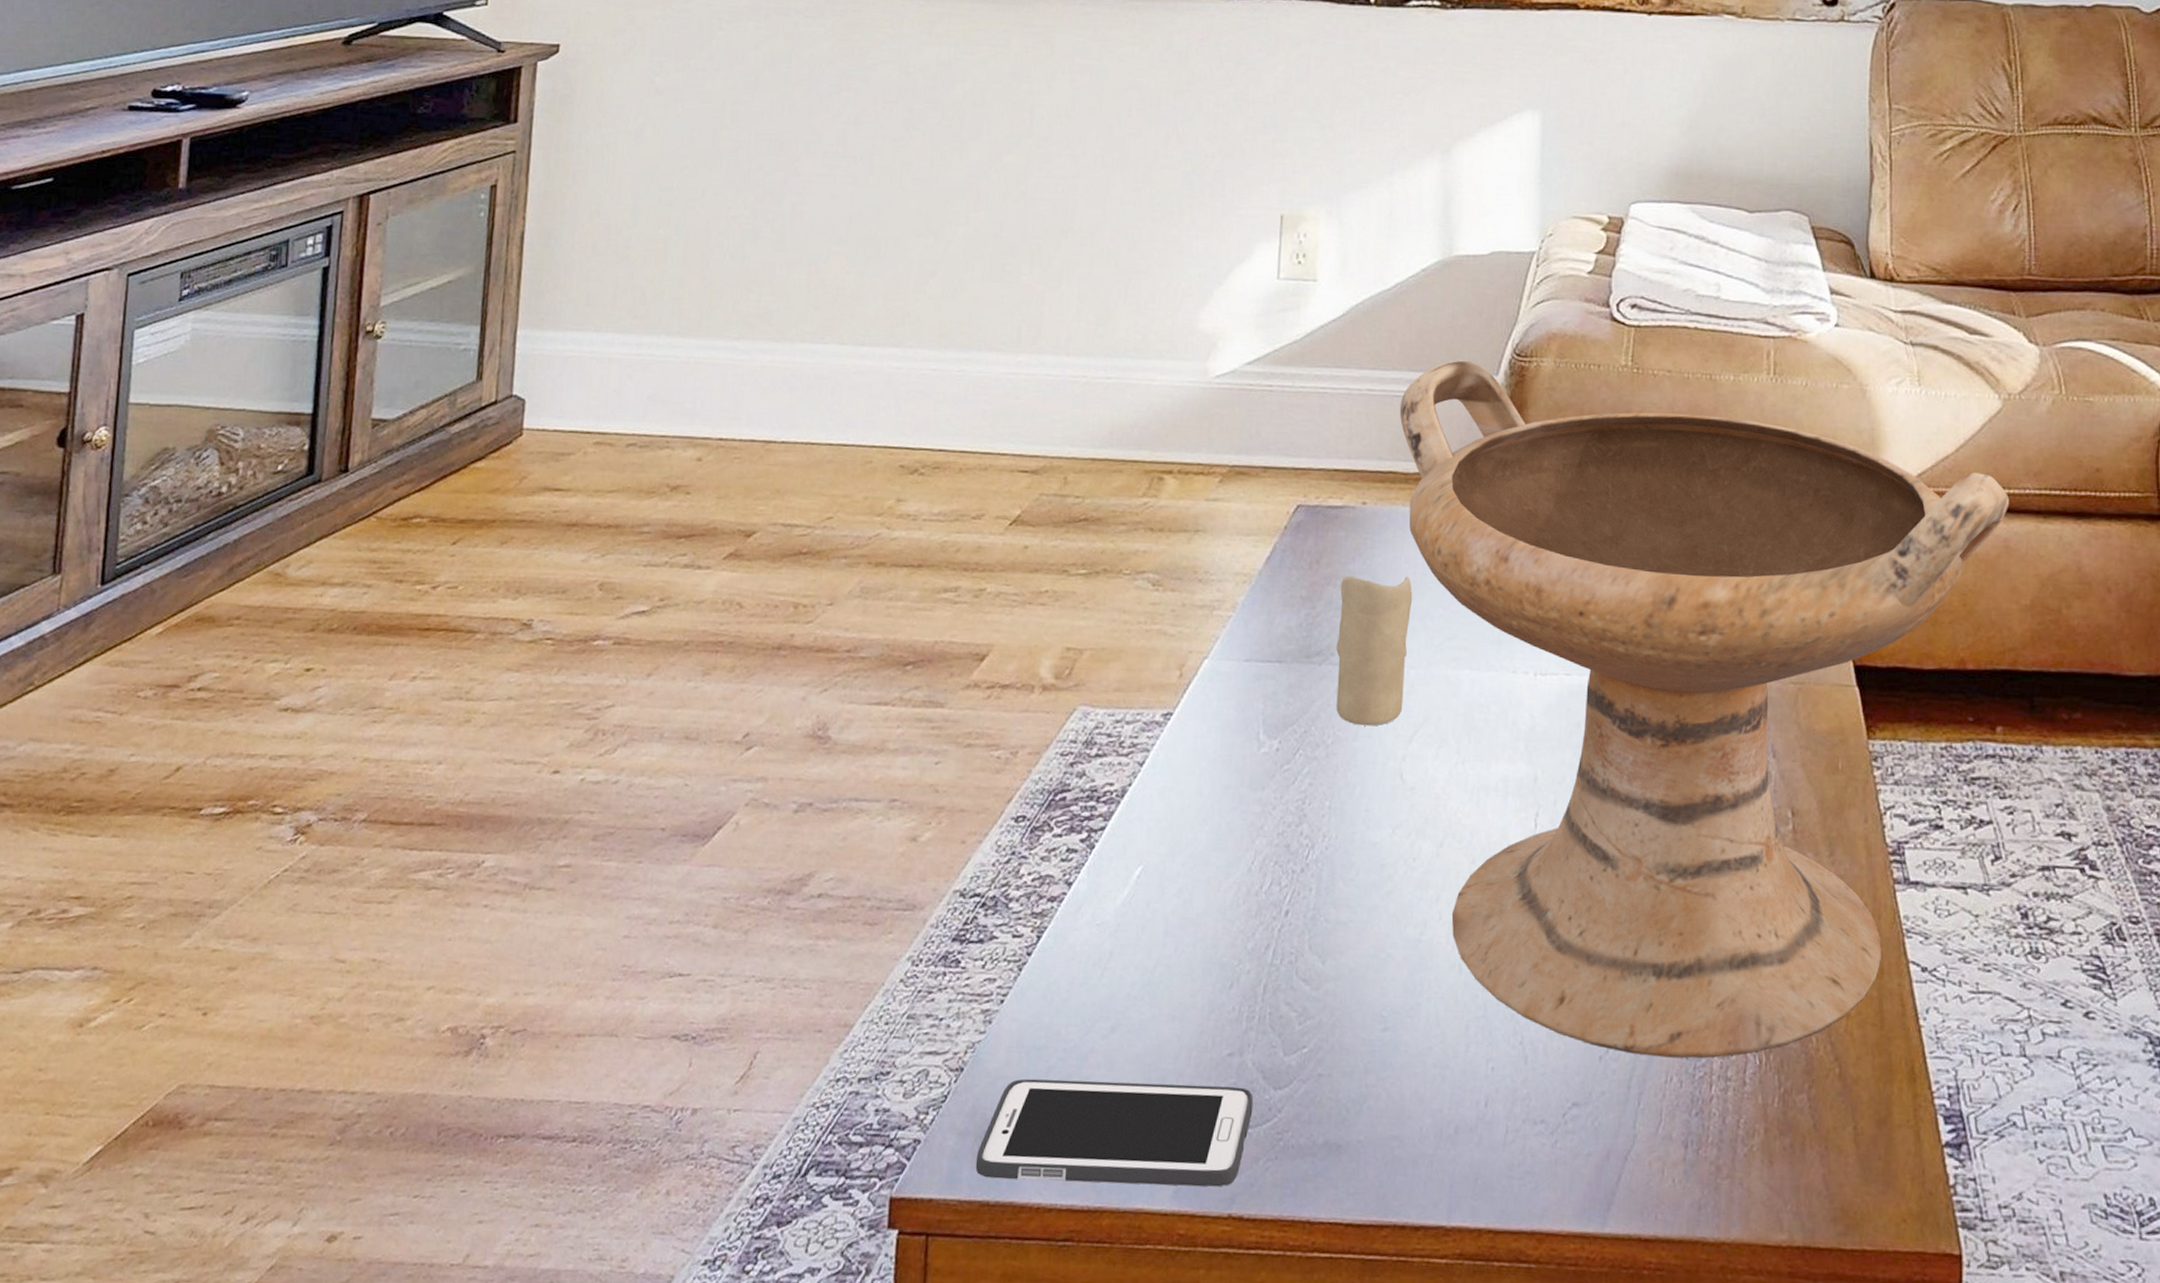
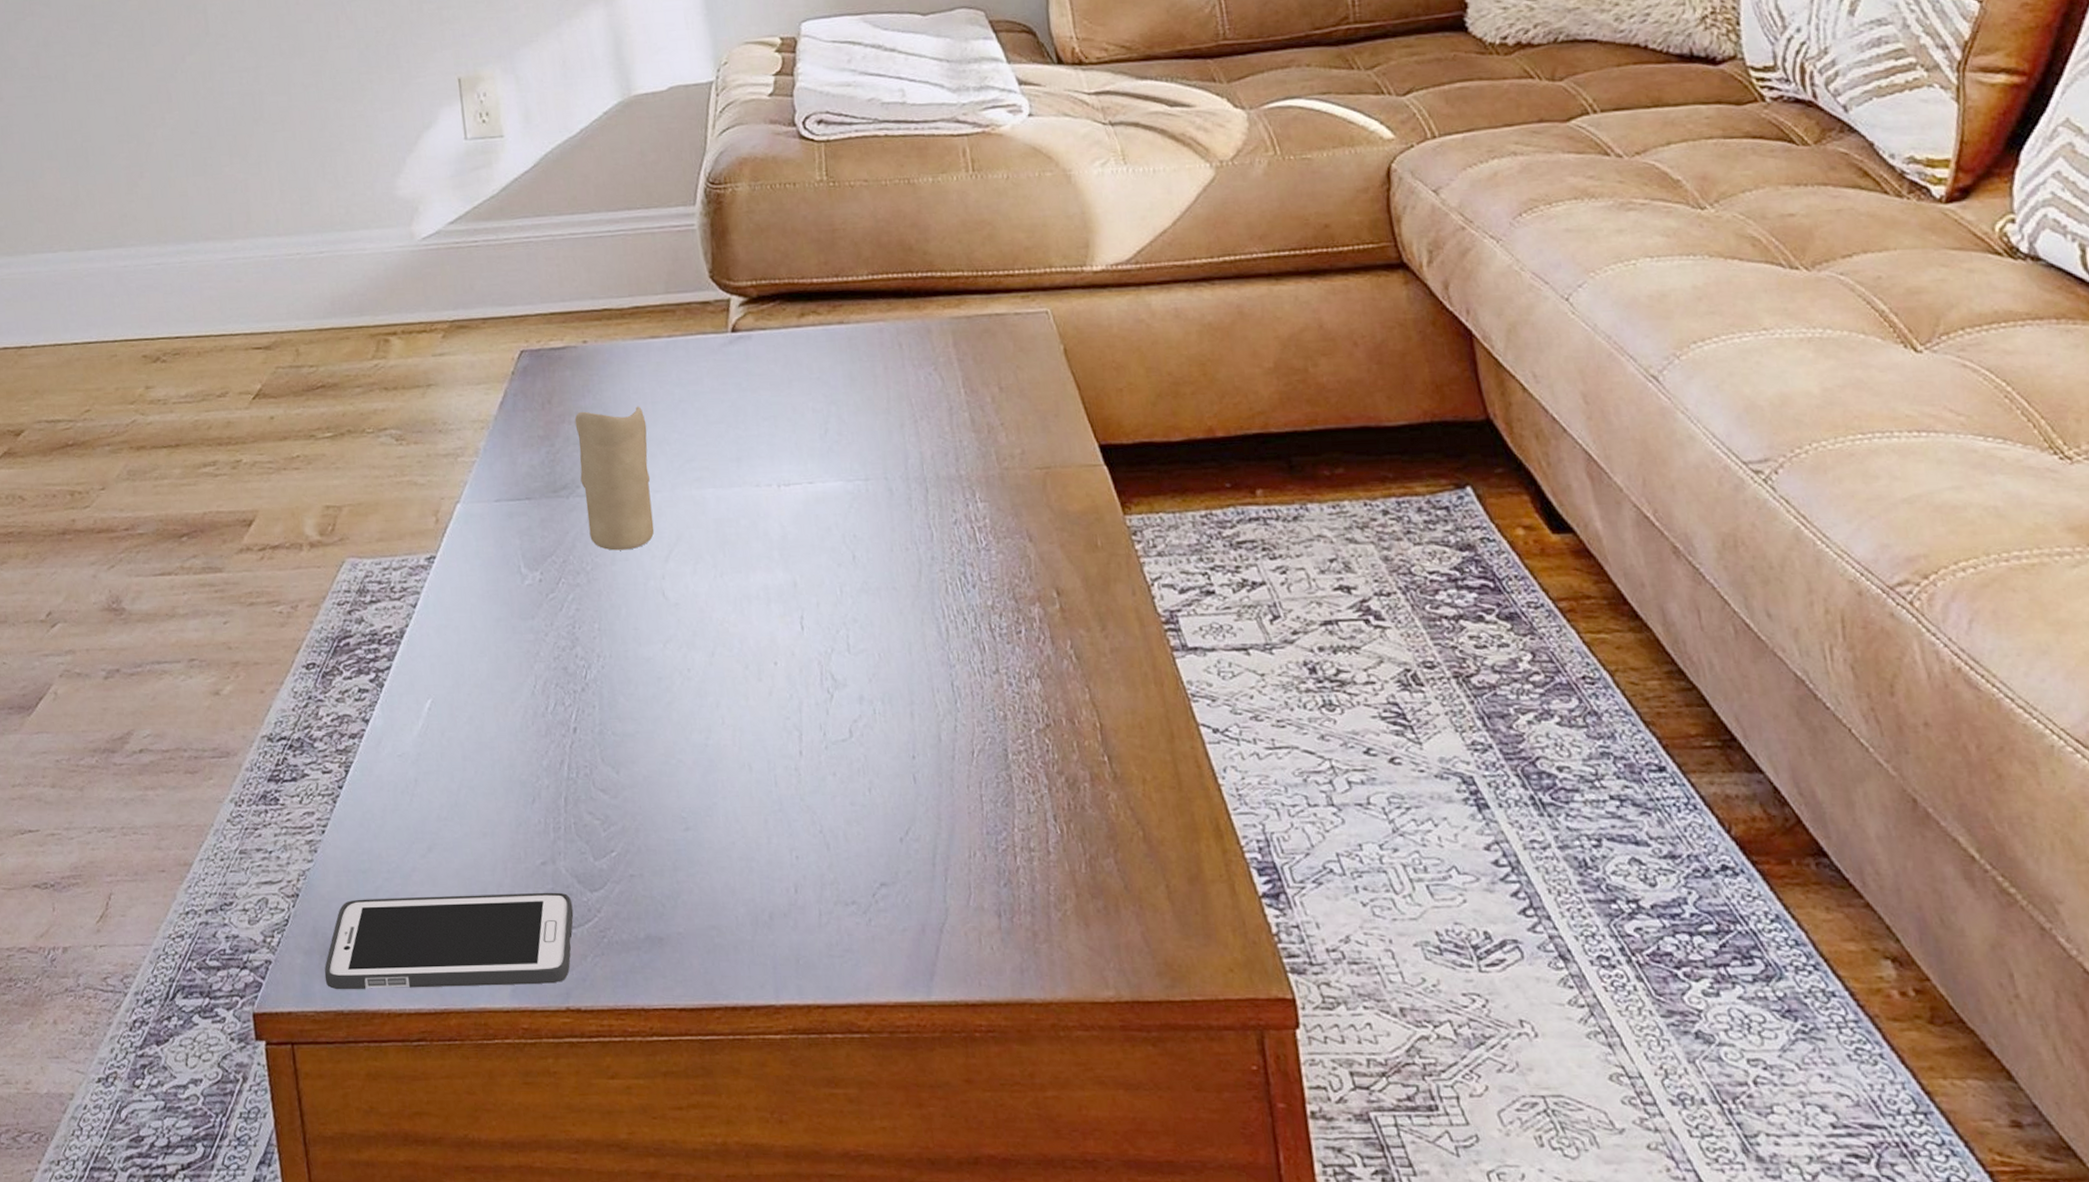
decorative bowl: present [1399,360,2010,1058] -> none [603,194,1238,834]

